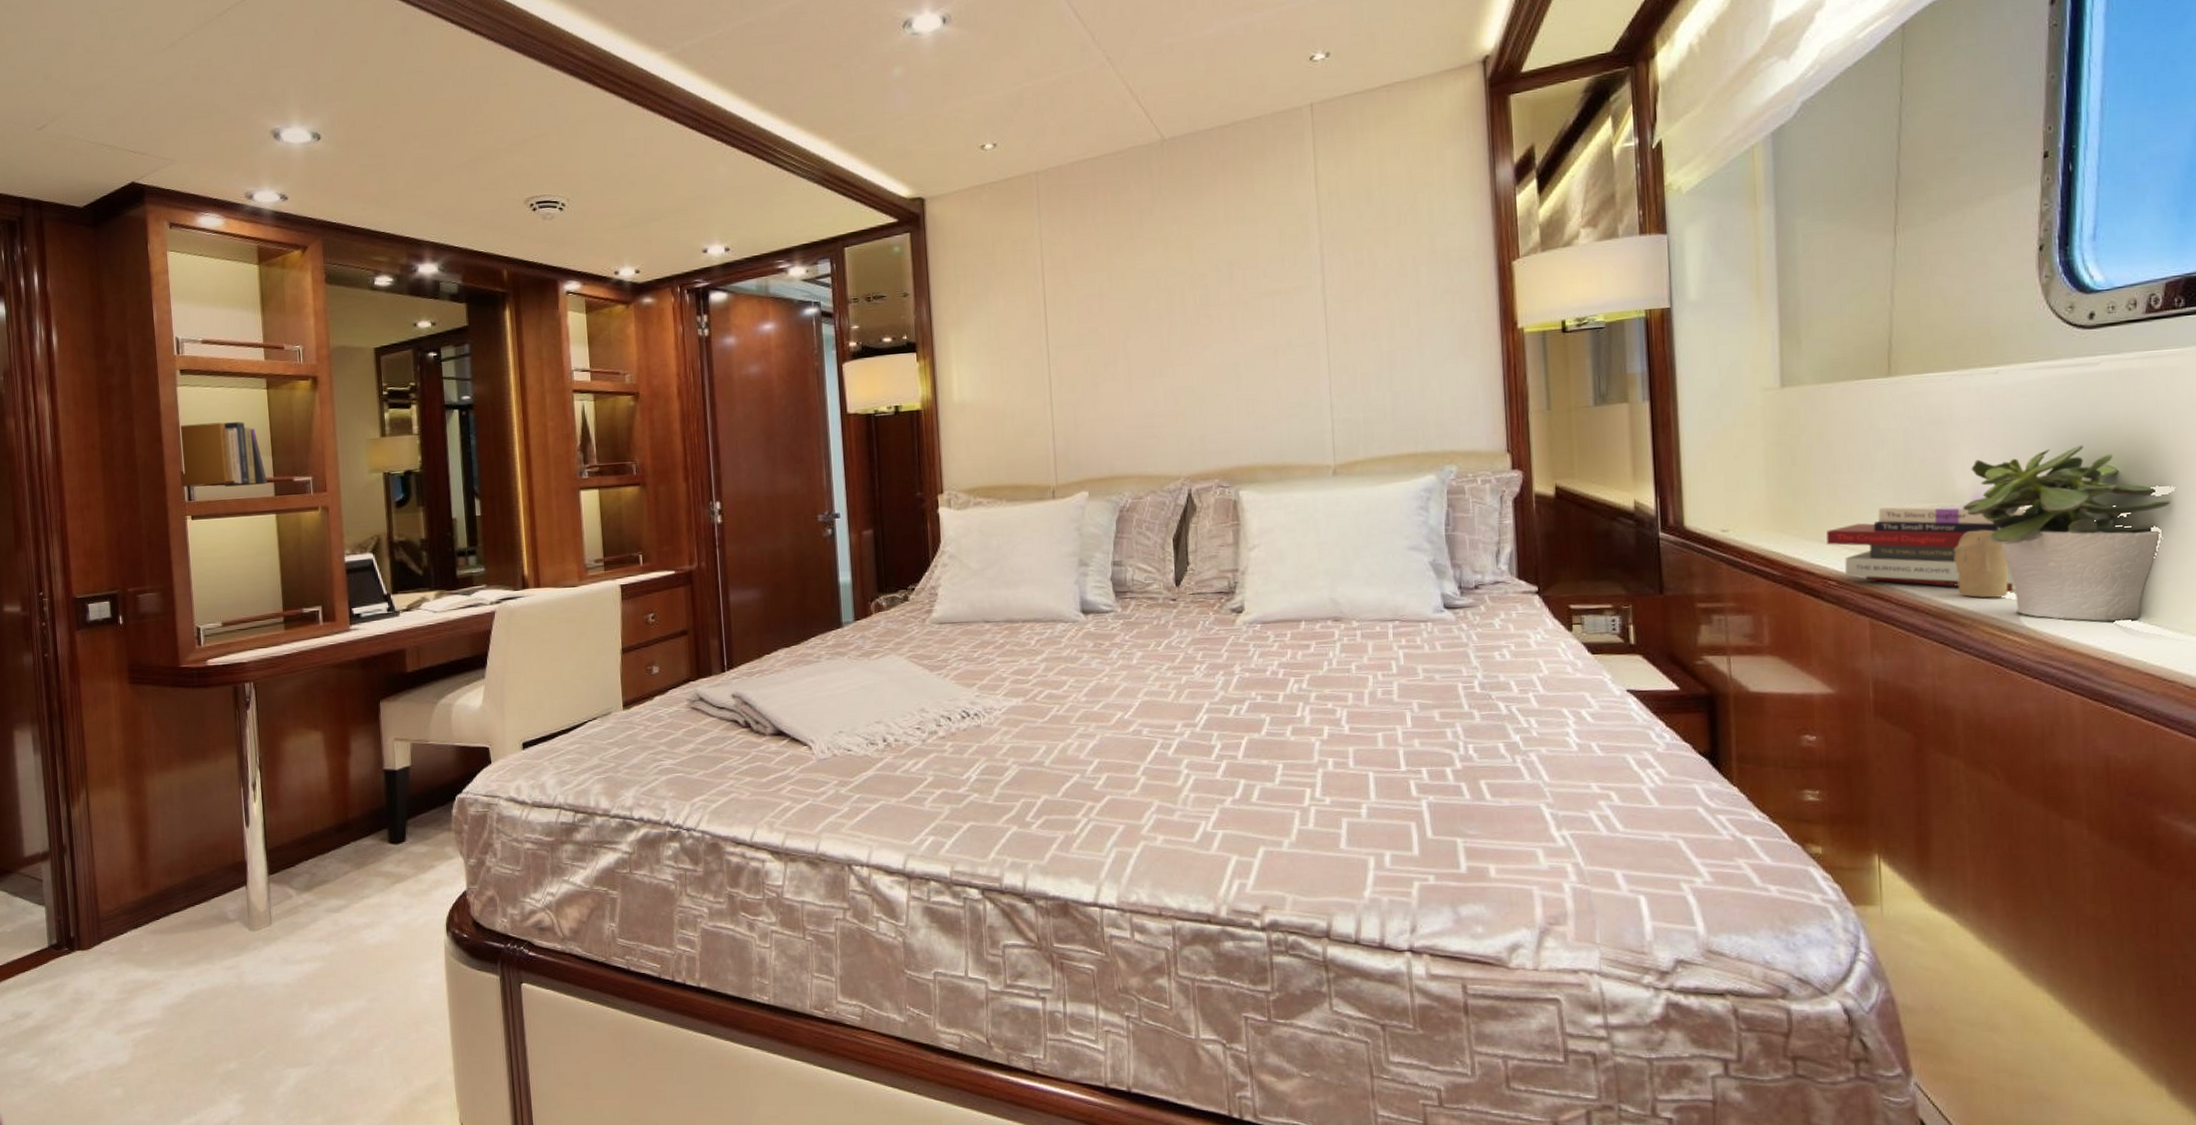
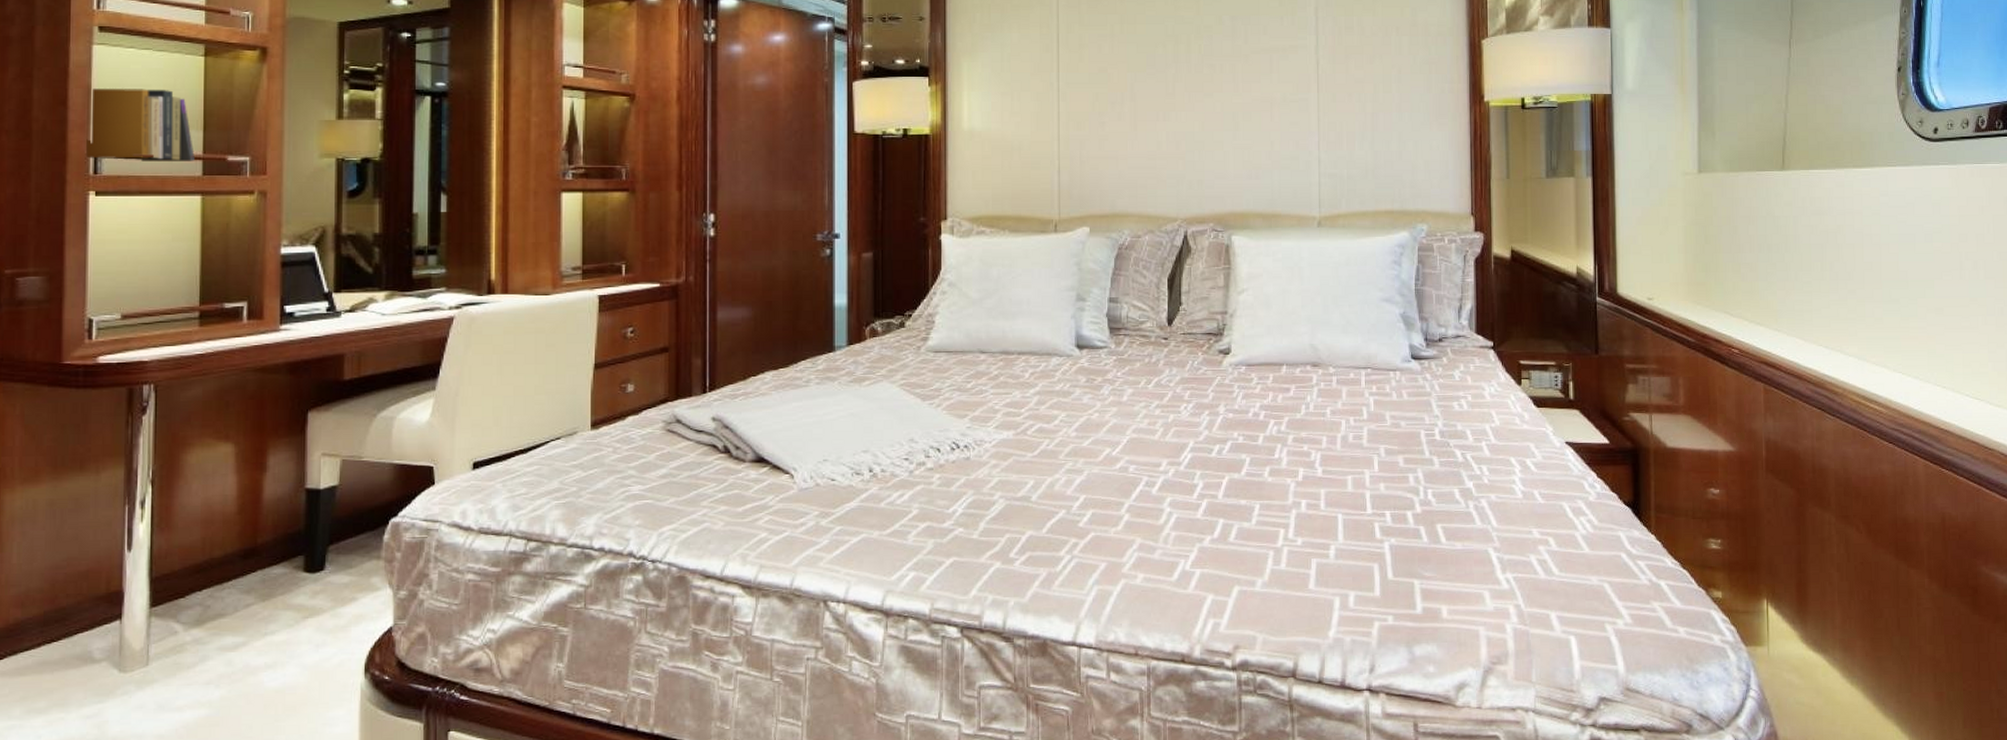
books: present [1827,502,2031,591] -> none [1732,282,1889,364]
candle: present [1954,529,2009,598] -> none [1831,310,1872,370]
potted plant: present [1962,445,2171,622] -> none [1837,240,1992,396]

